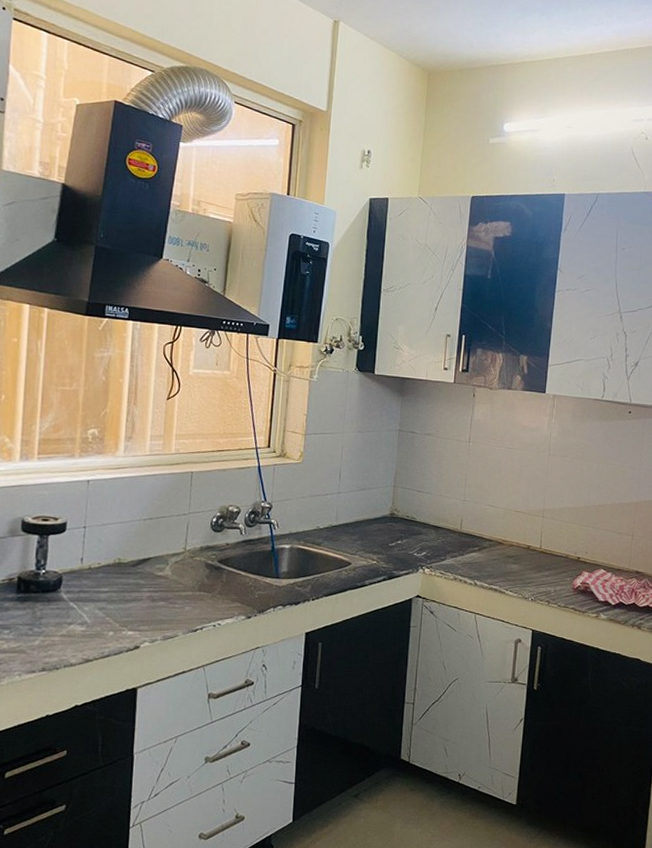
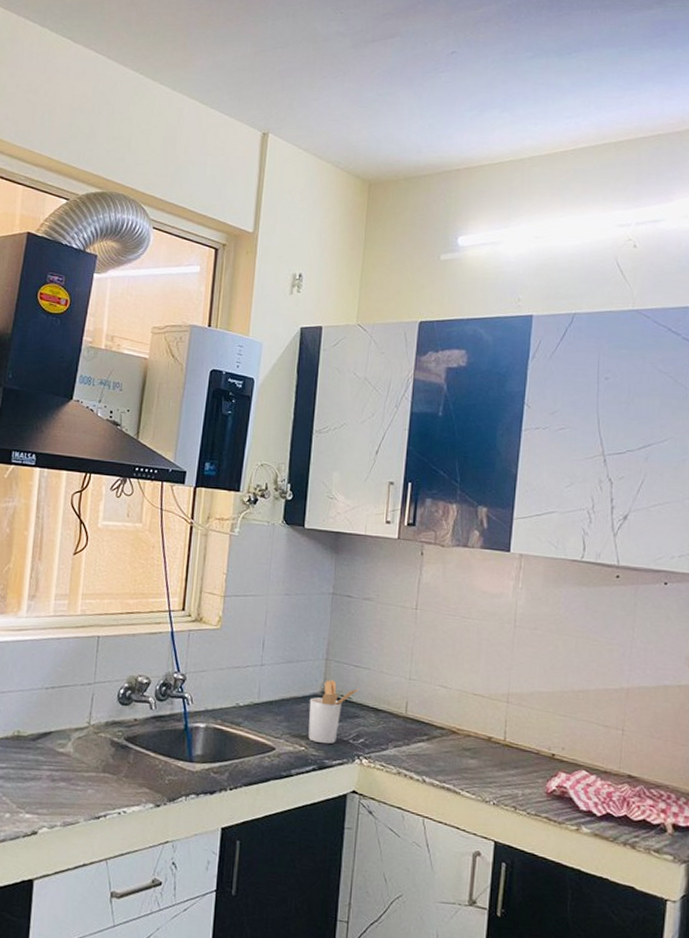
utensil holder: none [379,503,422,558] -> present [308,680,360,744]

